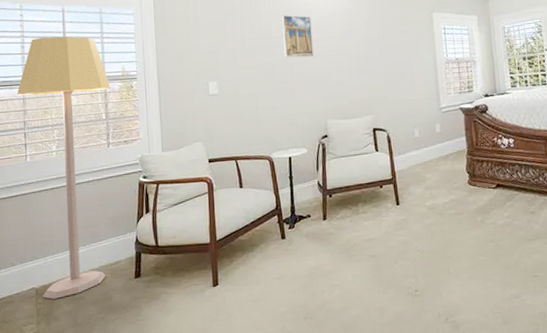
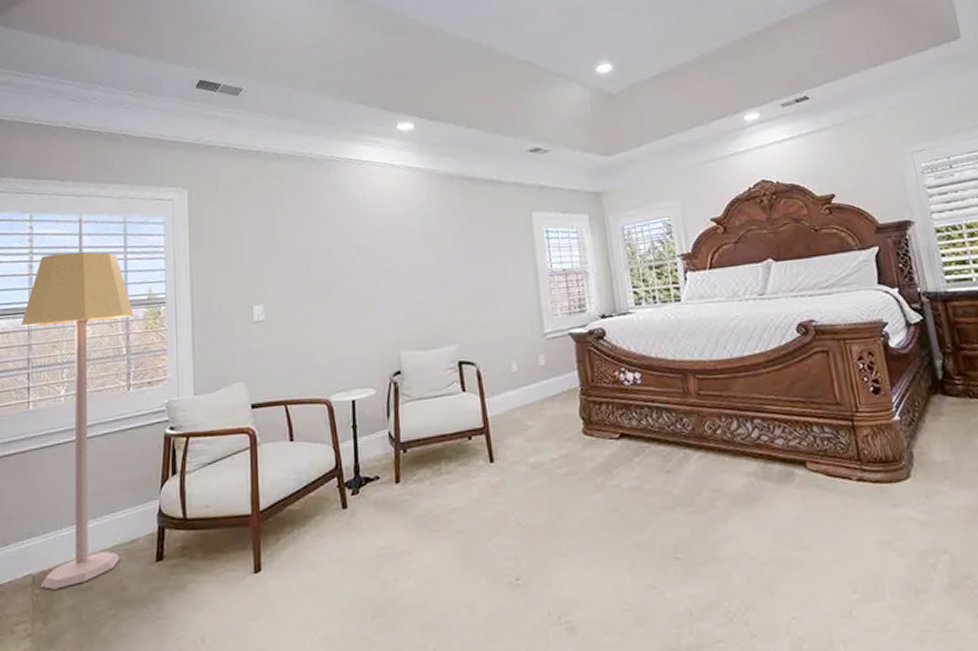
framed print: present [281,15,314,58] -> none [343,219,383,274]

